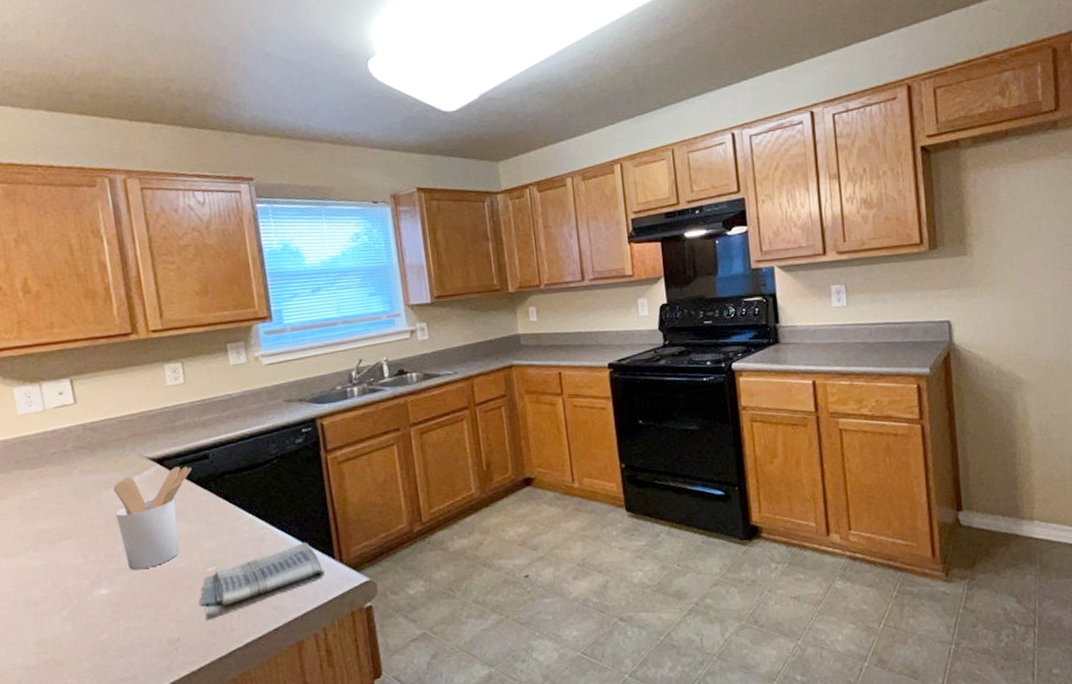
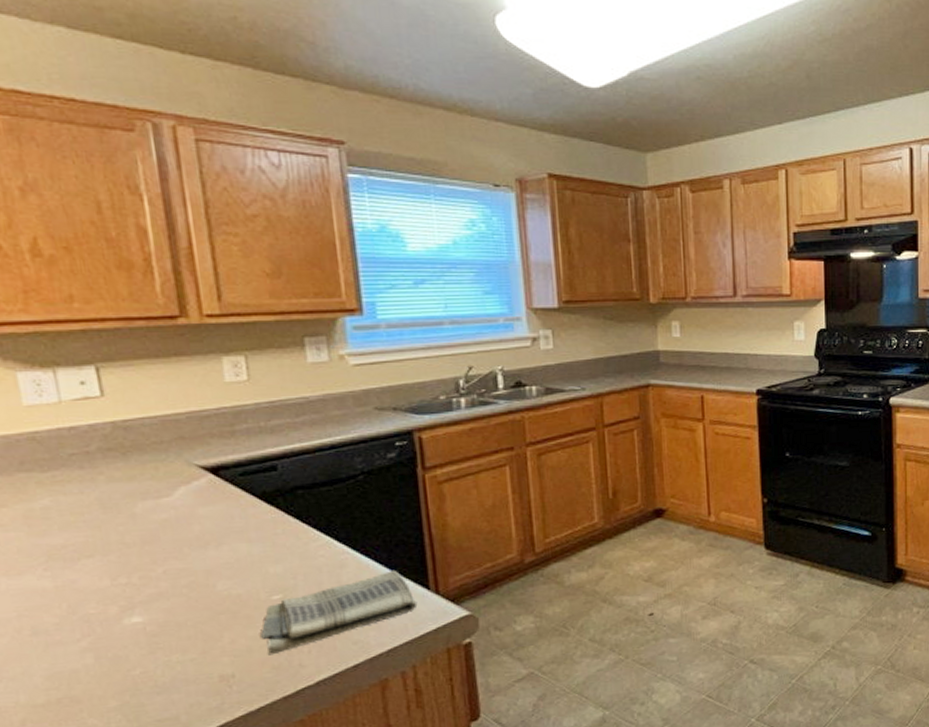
utensil holder: present [113,466,191,571] -> none [151,477,254,596]

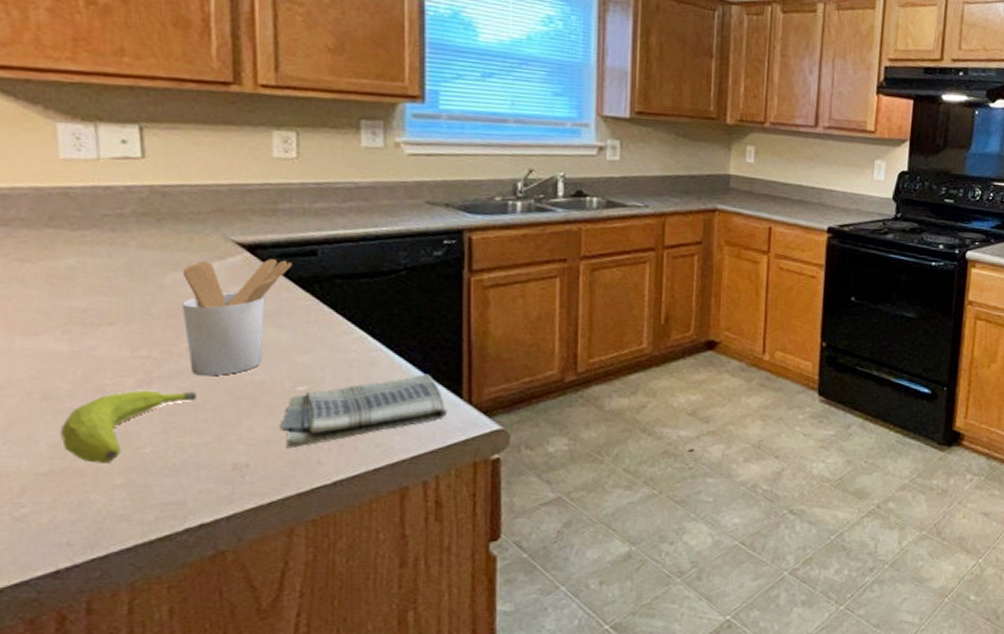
fruit: none [53,611,178,690] -> present [61,390,196,463]
utensil holder: none [151,477,254,596] -> present [181,259,292,377]

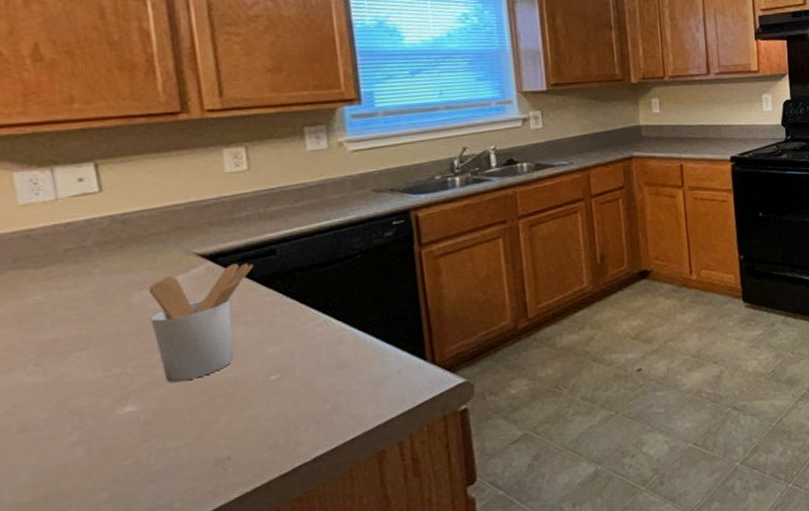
fruit: present [61,390,196,463] -> none [41,398,173,484]
dish towel: present [281,373,448,449] -> none [257,343,414,436]

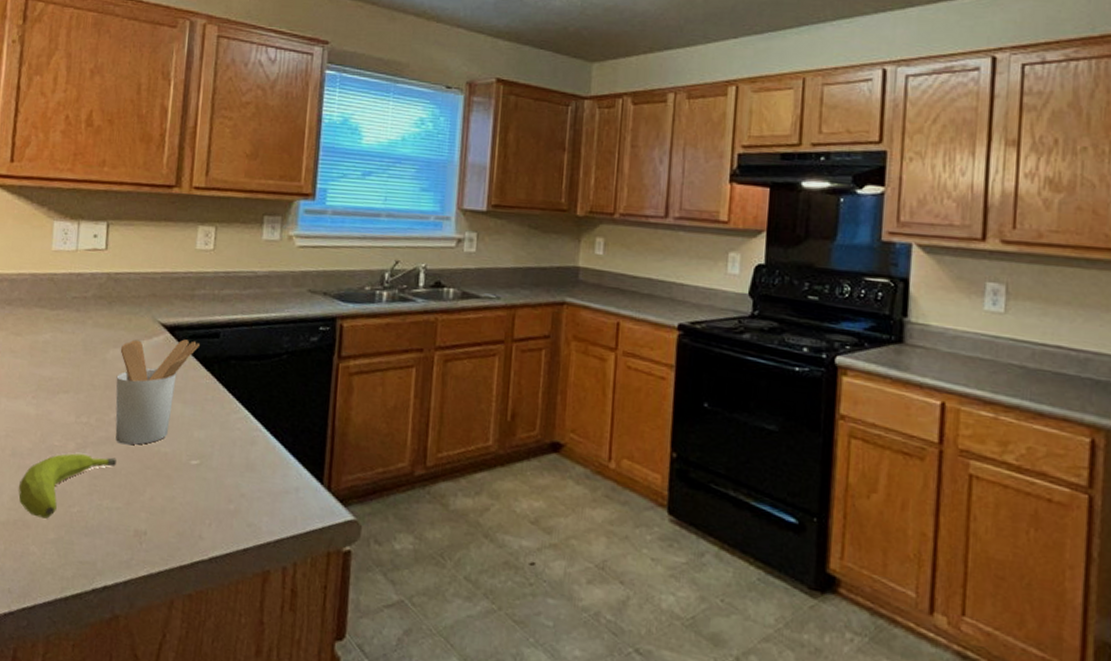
fruit: none [41,398,173,484] -> present [18,453,116,519]

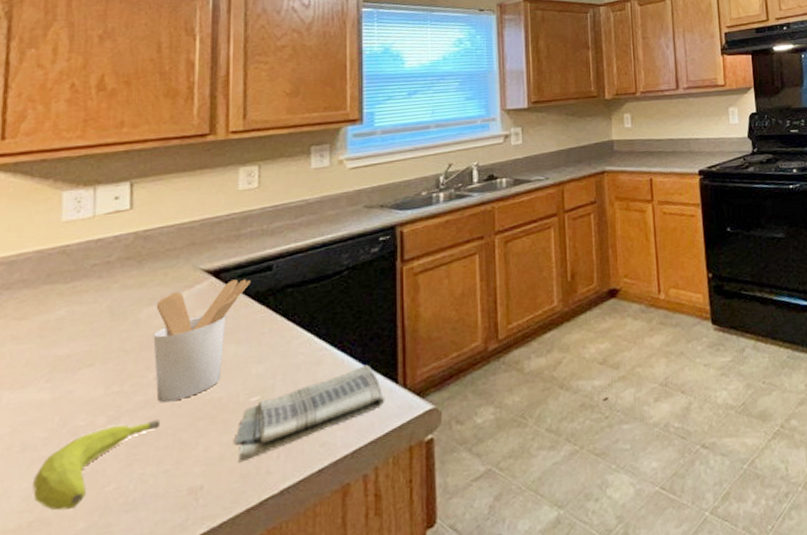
dish towel: none [175,456,310,521] -> present [234,364,385,463]

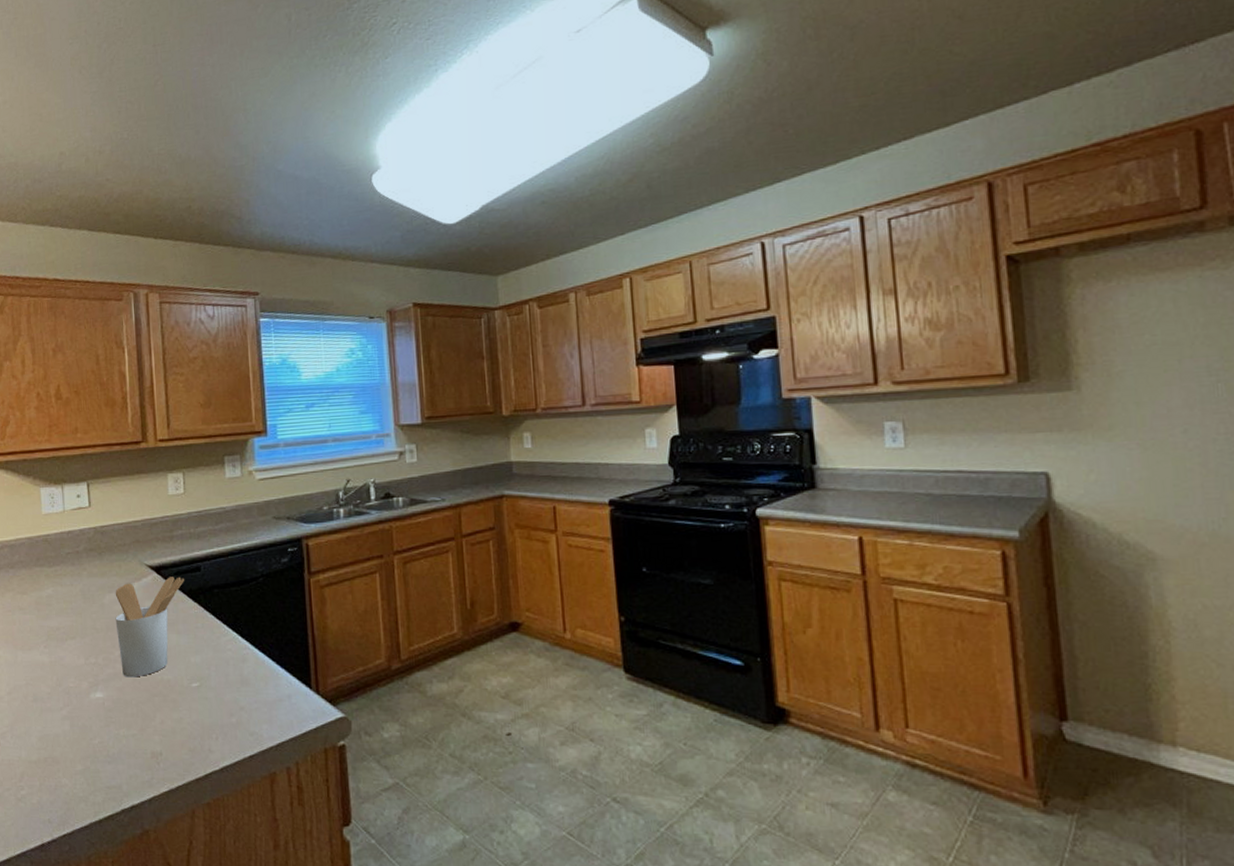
fruit: present [33,419,160,511] -> none [44,690,126,753]
dish towel: present [234,364,385,463] -> none [182,667,302,738]

